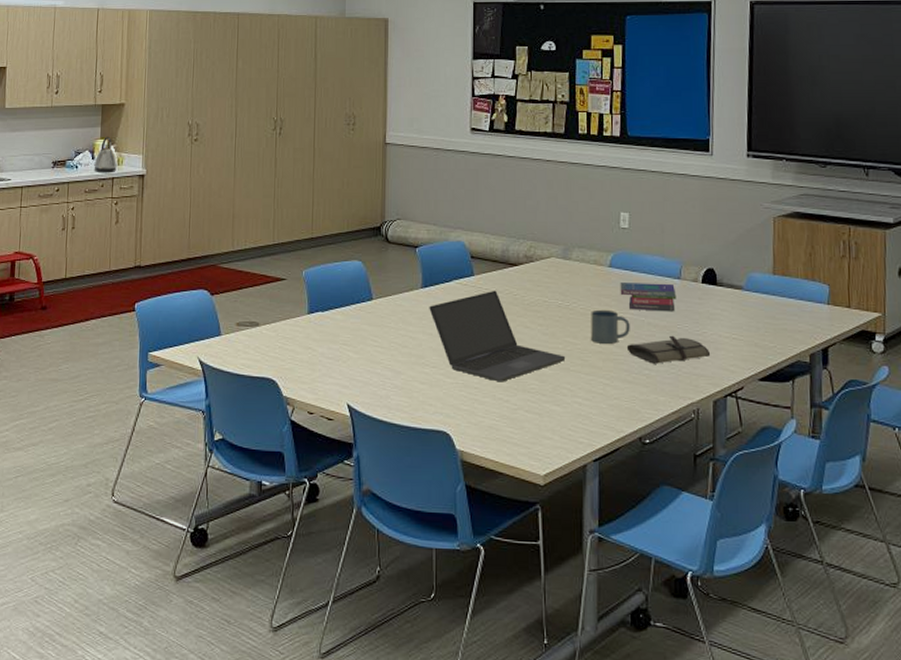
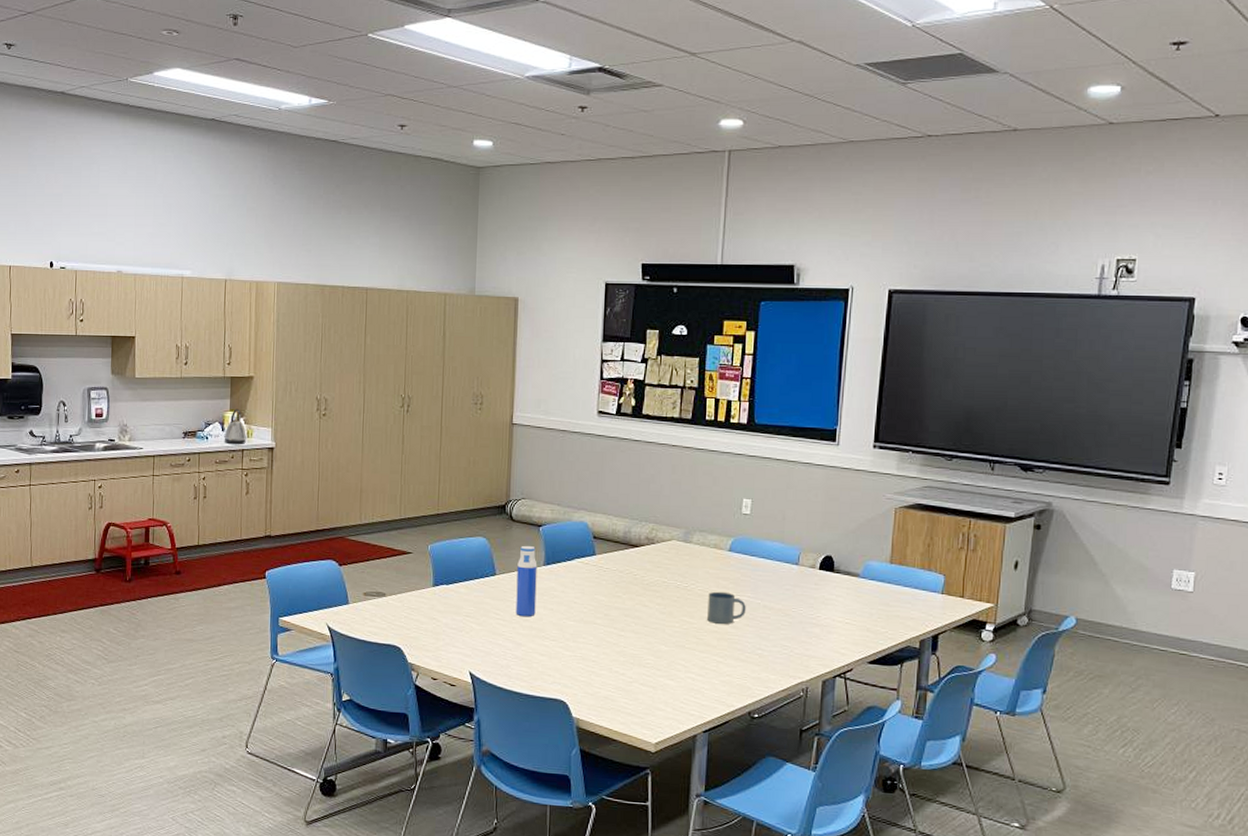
water bottle: none [394,267,415,343] -> present [515,545,538,617]
laptop: present [429,290,566,382] -> none [550,569,682,657]
books: present [620,282,677,312] -> none [738,566,793,596]
tool roll: present [626,335,711,364] -> none [741,618,823,645]

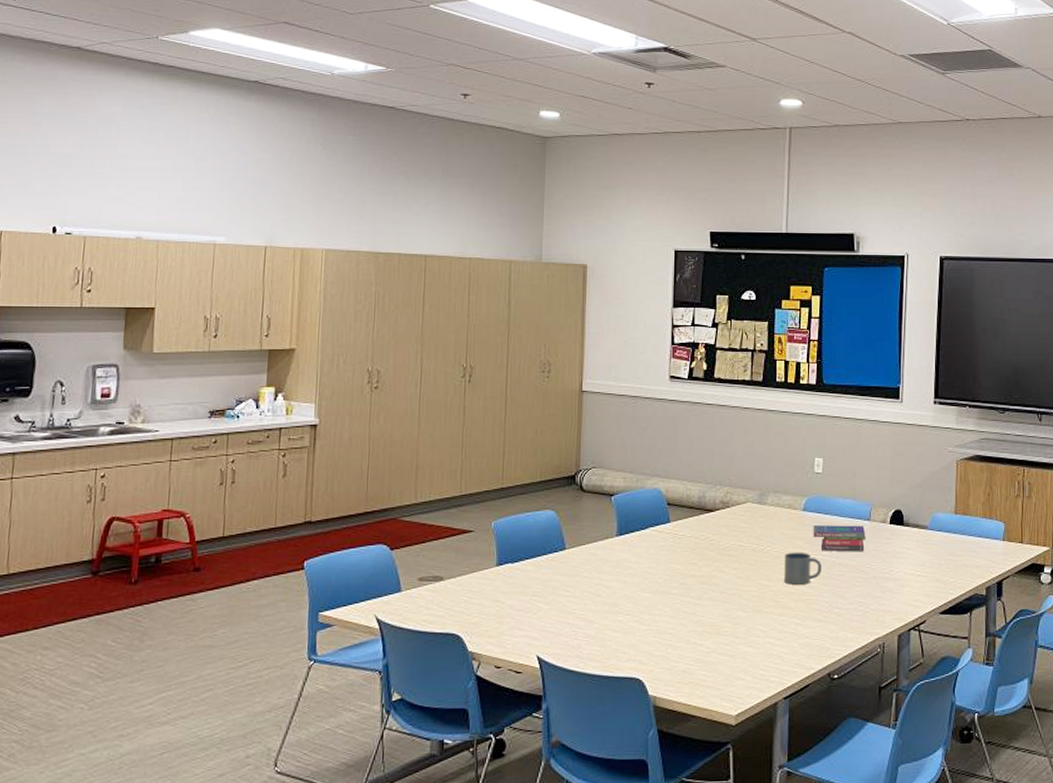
kettle: present [224,408,247,445] -> none [258,383,286,423]
water bottle: present [515,545,538,617] -> none [587,516,610,592]
books: none [738,566,793,596] -> present [813,525,866,552]

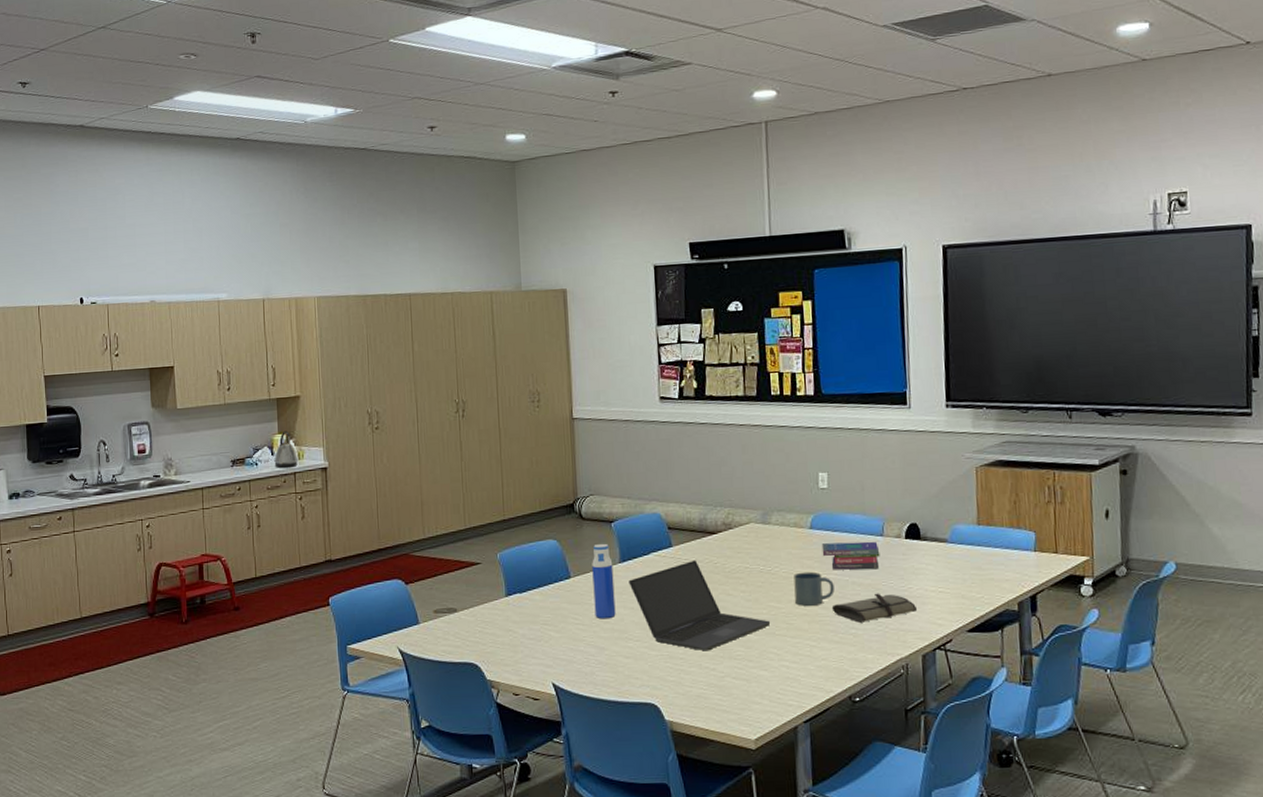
kettle: none [258,383,286,423] -> present [274,430,299,469]
water bottle: none [587,516,610,592] -> present [592,543,616,619]
laptop: none [624,536,760,627] -> present [628,560,771,651]
tool roll: none [818,574,897,602] -> present [831,593,918,623]

